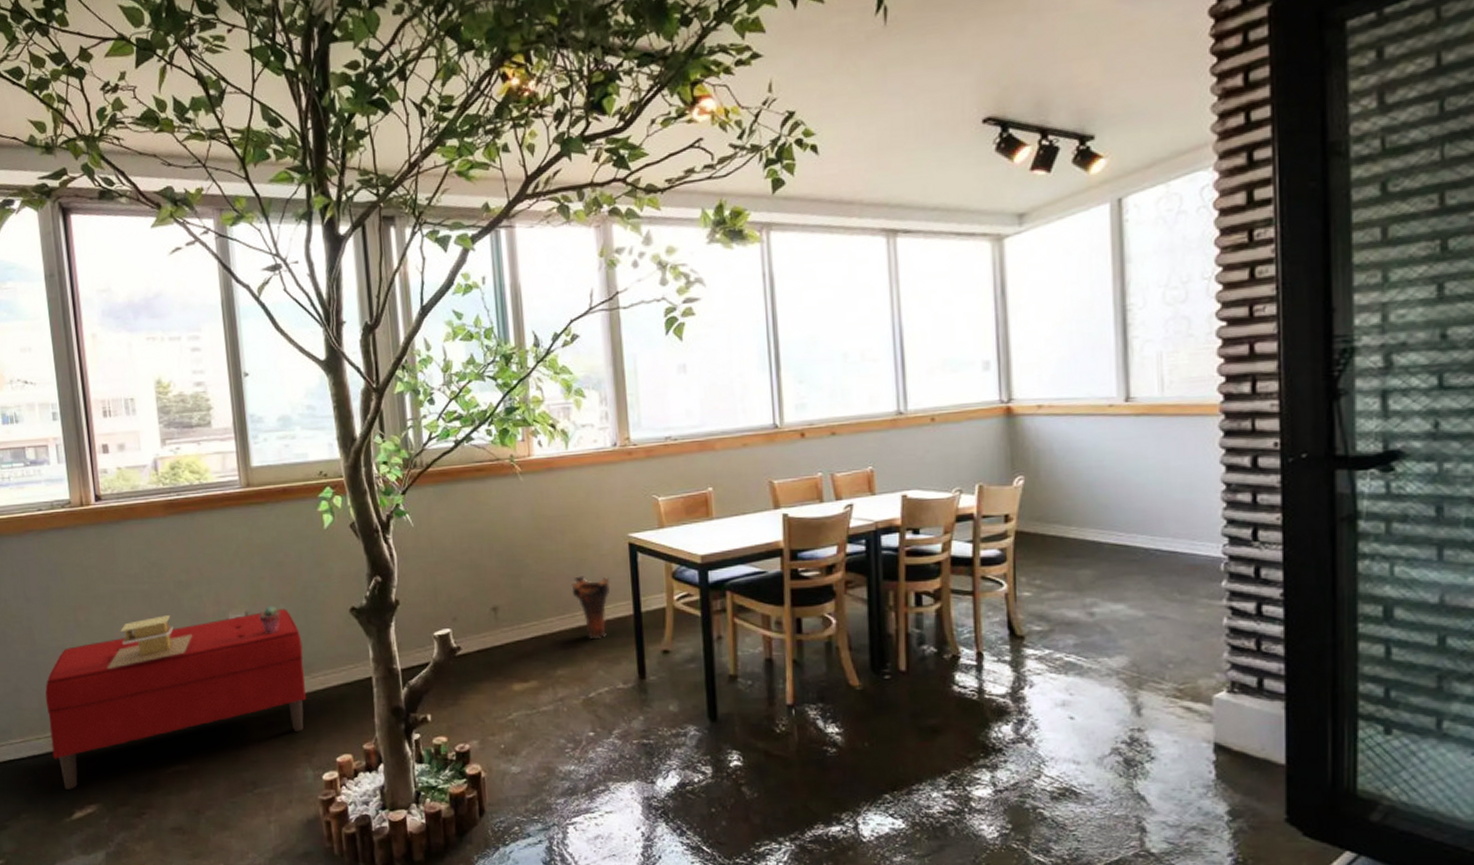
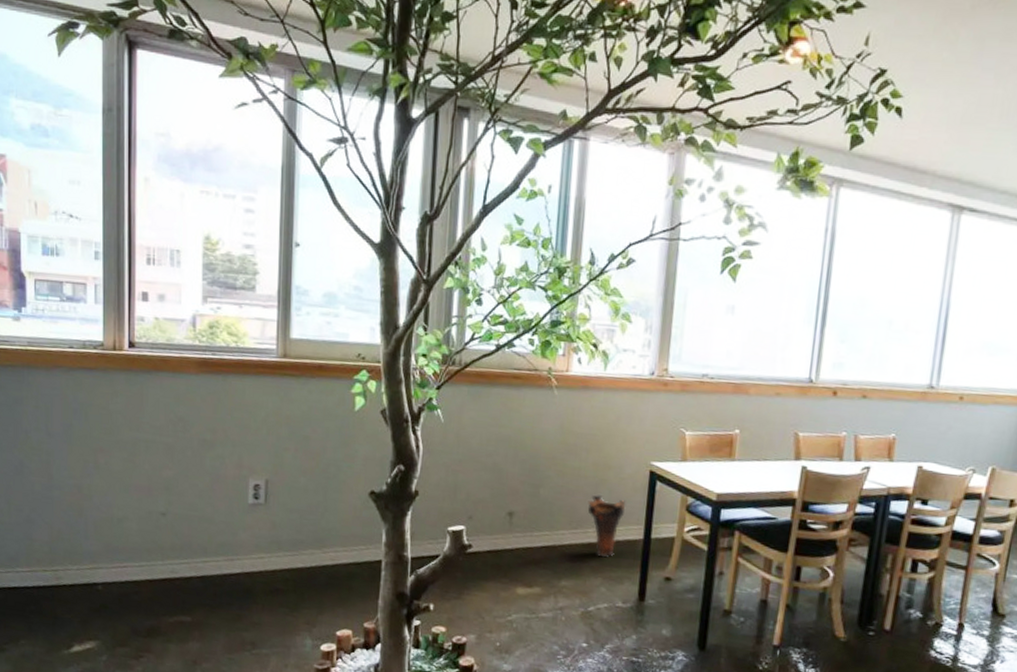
bench: present [45,608,306,789] -> none [56,481,318,624]
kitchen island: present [107,615,192,670] -> none [121,470,210,515]
potted succulent: present [259,606,281,633] -> none [279,477,301,504]

